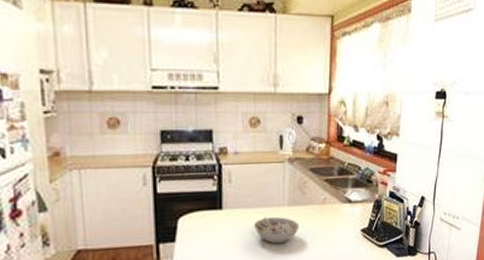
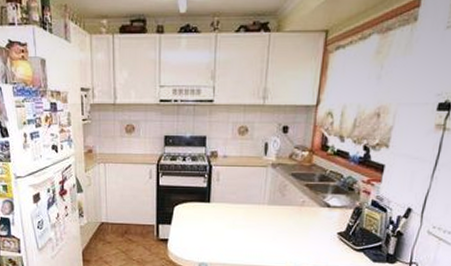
bowl: present [254,217,300,244] -> none [236,212,278,236]

